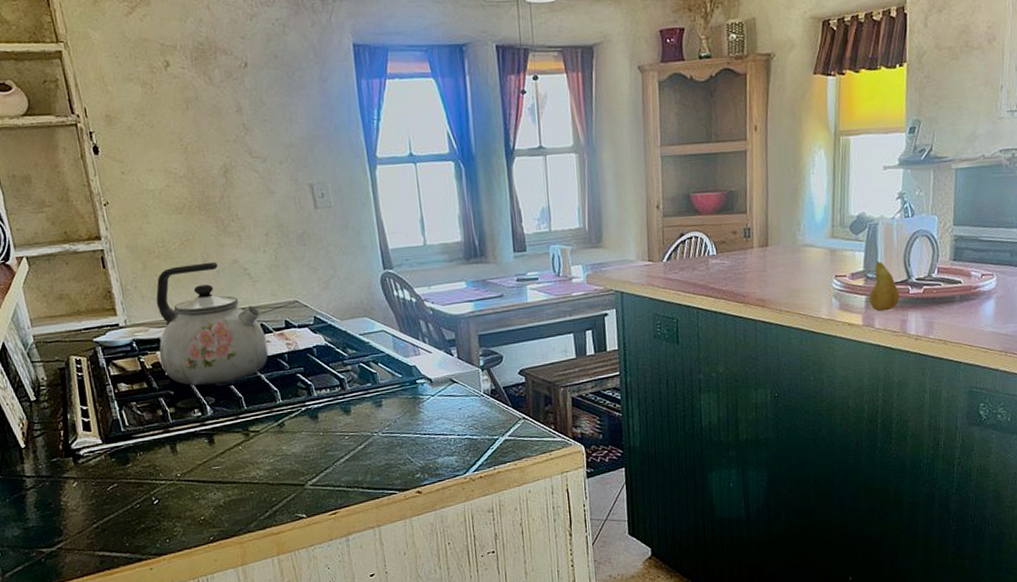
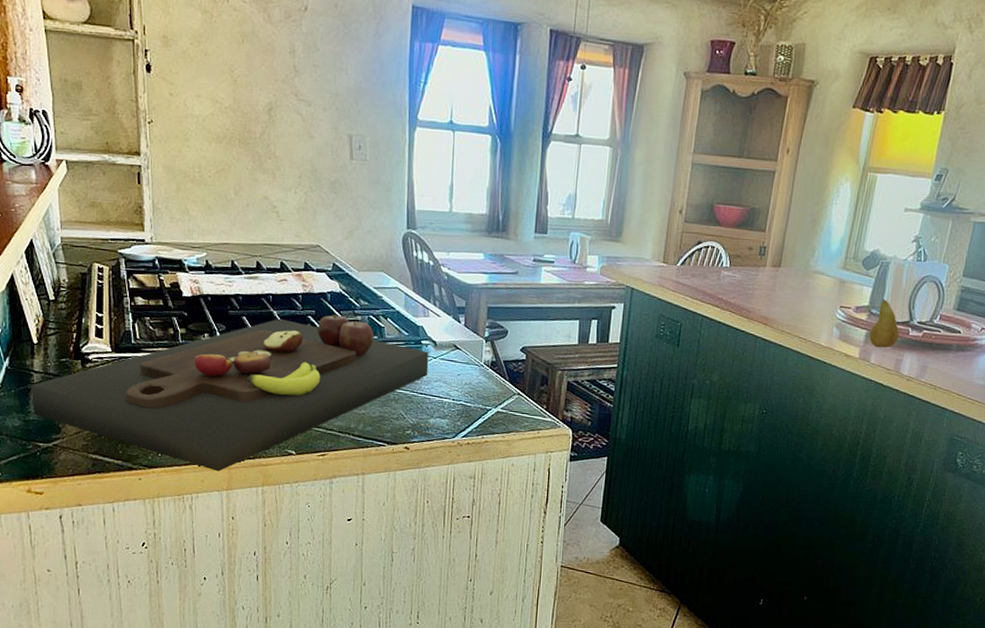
cutting board: none [25,368,429,548] -> present [31,314,429,472]
kettle: present [156,261,269,386] -> none [179,193,285,314]

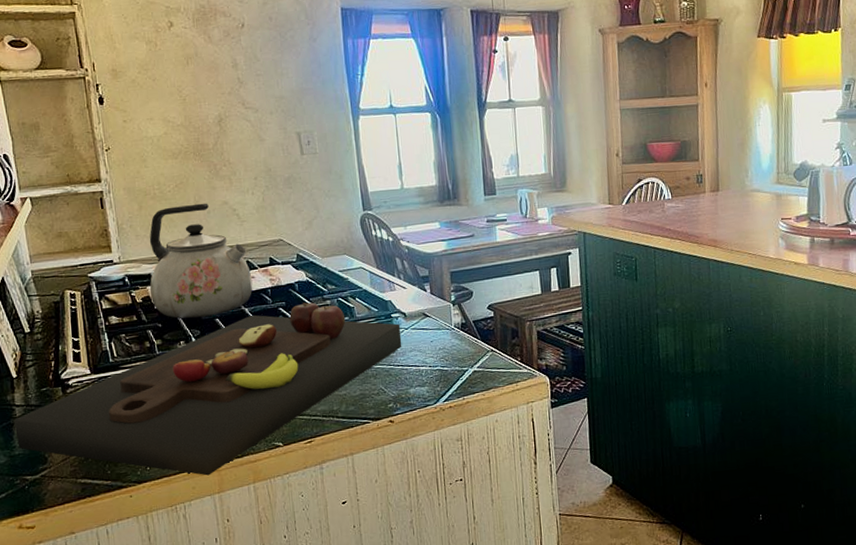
kettle: none [179,193,285,314] -> present [149,203,253,319]
fruit: present [869,298,900,348] -> none [813,205,842,252]

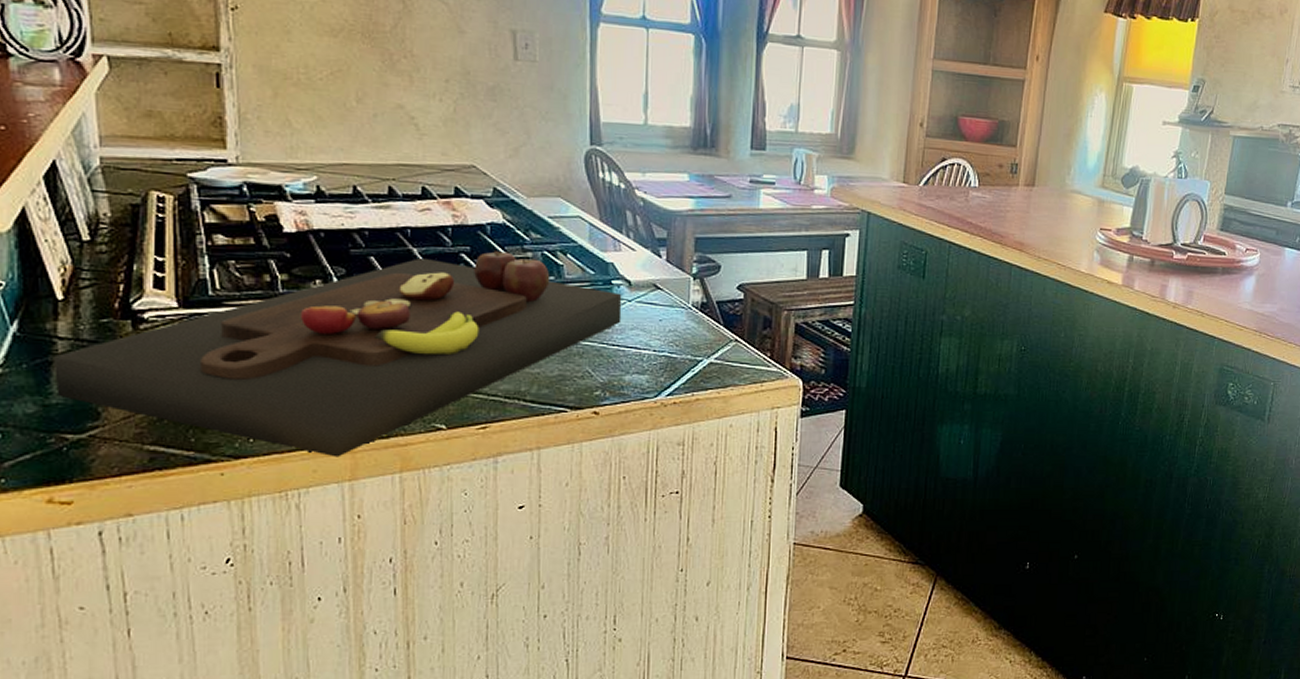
kettle: present [149,203,253,319] -> none [277,100,428,253]

